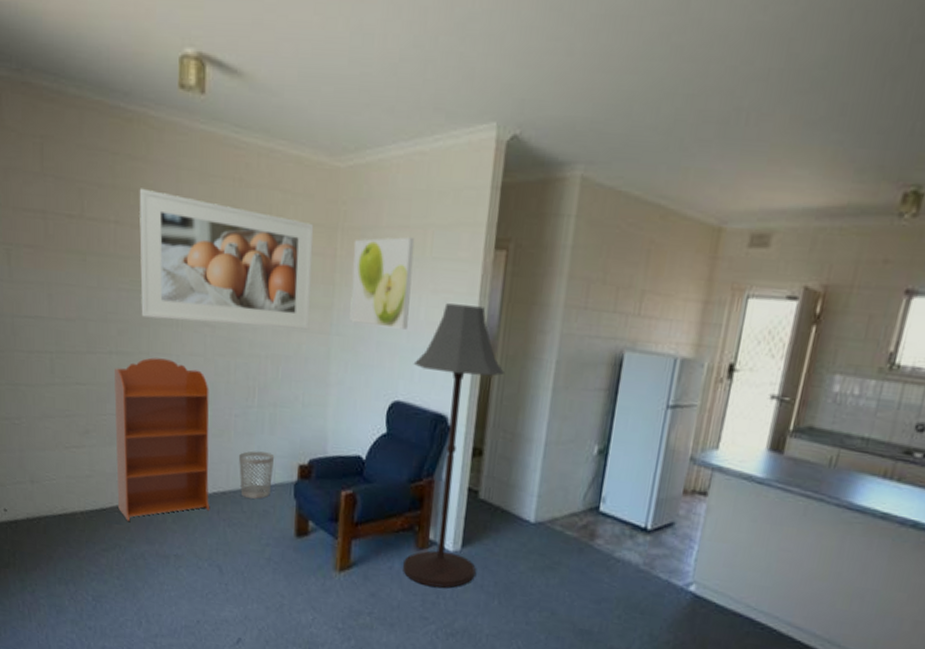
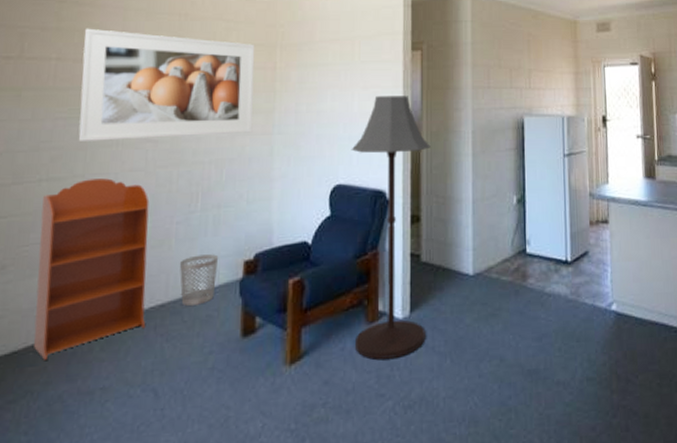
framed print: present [349,236,415,330] -> none [290,47,345,122]

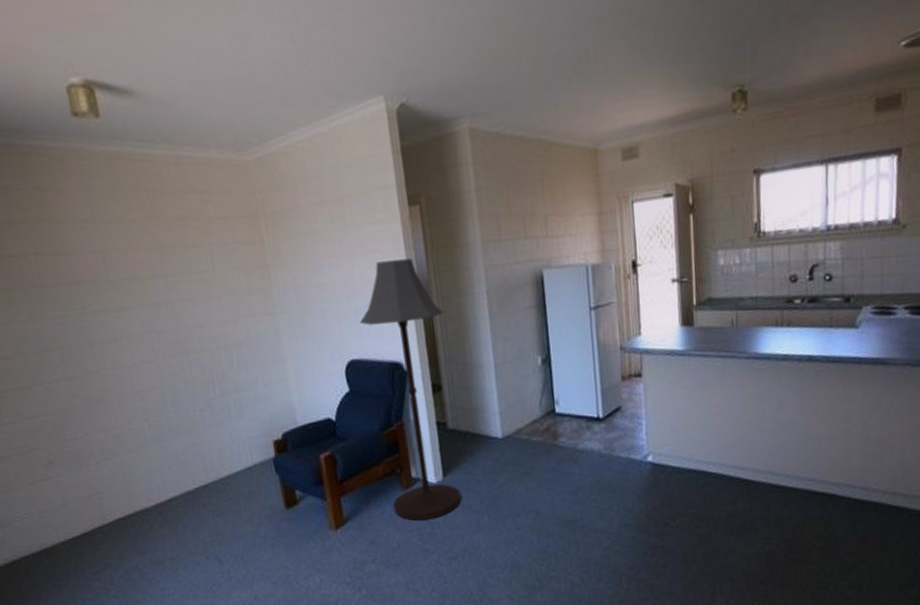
bookcase: present [33,178,150,360] -> none [66,372,196,539]
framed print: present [78,28,255,141] -> none [52,216,254,338]
wastebasket: present [179,254,219,306] -> none [211,436,252,485]

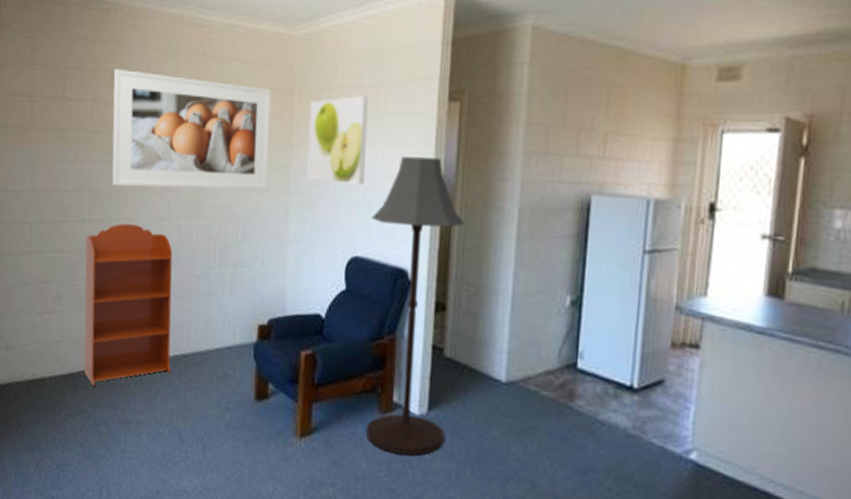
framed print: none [52,216,254,338] -> present [112,68,272,190]
bookcase: none [66,372,196,539] -> present [84,223,173,386]
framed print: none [277,210,346,298] -> present [307,95,369,185]

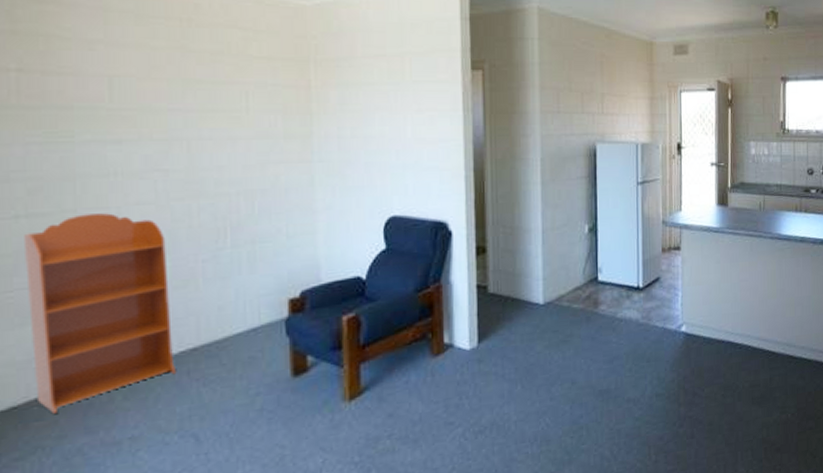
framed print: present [112,68,272,190] -> none [51,32,287,171]
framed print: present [307,95,369,185] -> none [329,64,395,149]
floor lamp: present [366,157,464,456] -> none [406,120,496,390]

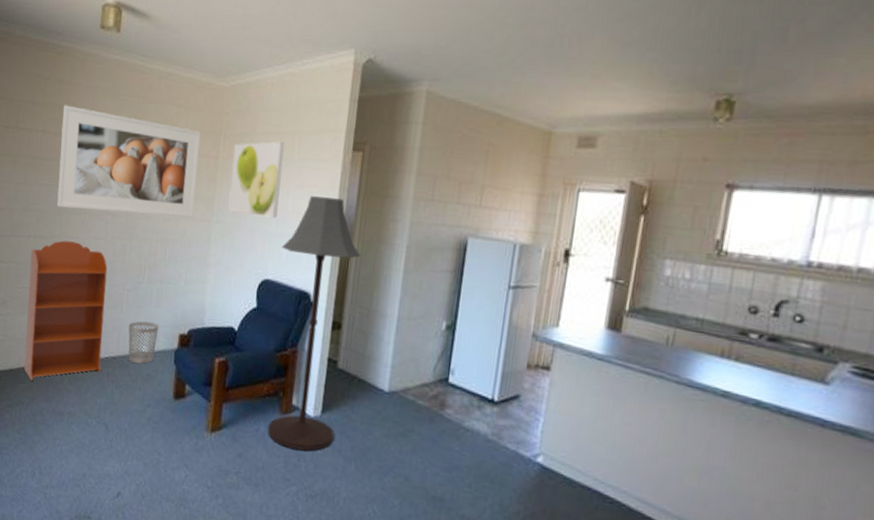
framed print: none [51,32,287,171] -> present [56,105,202,218]
wastebasket: none [210,293,258,348] -> present [128,321,160,364]
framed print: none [329,64,395,149] -> present [228,141,285,218]
floor lamp: none [406,120,496,390] -> present [268,196,361,451]

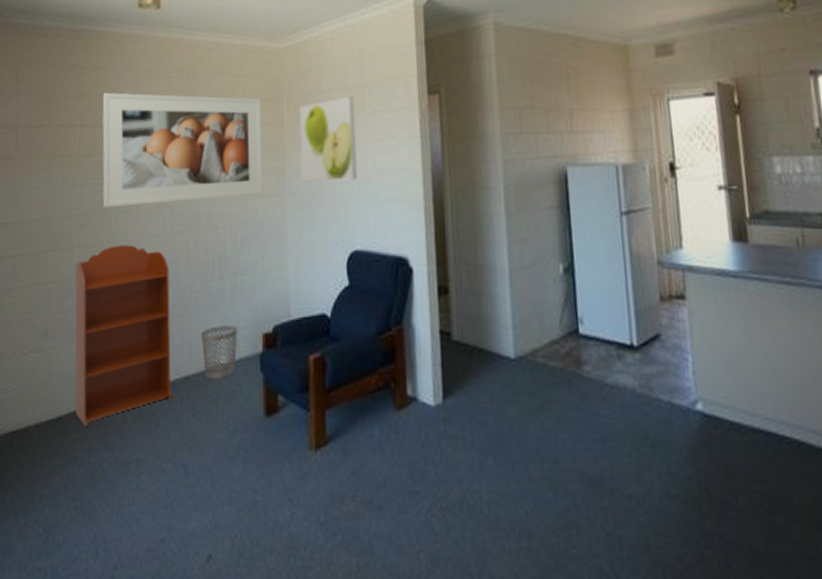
floor lamp: present [268,196,361,451] -> none [367,147,463,451]

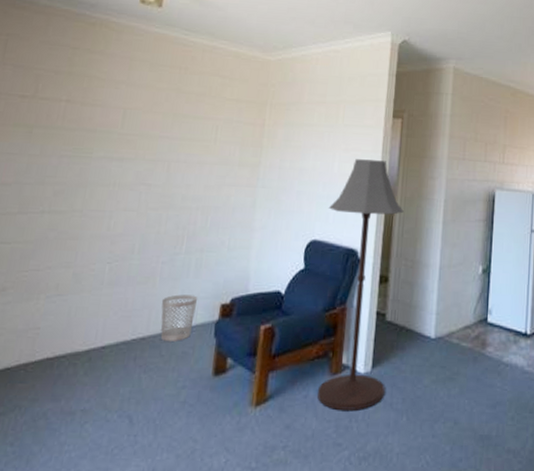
bookcase: present [75,245,173,427] -> none [25,214,139,378]
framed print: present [102,92,264,207] -> none [79,74,247,184]
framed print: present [299,96,357,181] -> none [274,109,330,181]
floor lamp: none [367,147,463,451] -> present [317,159,404,410]

